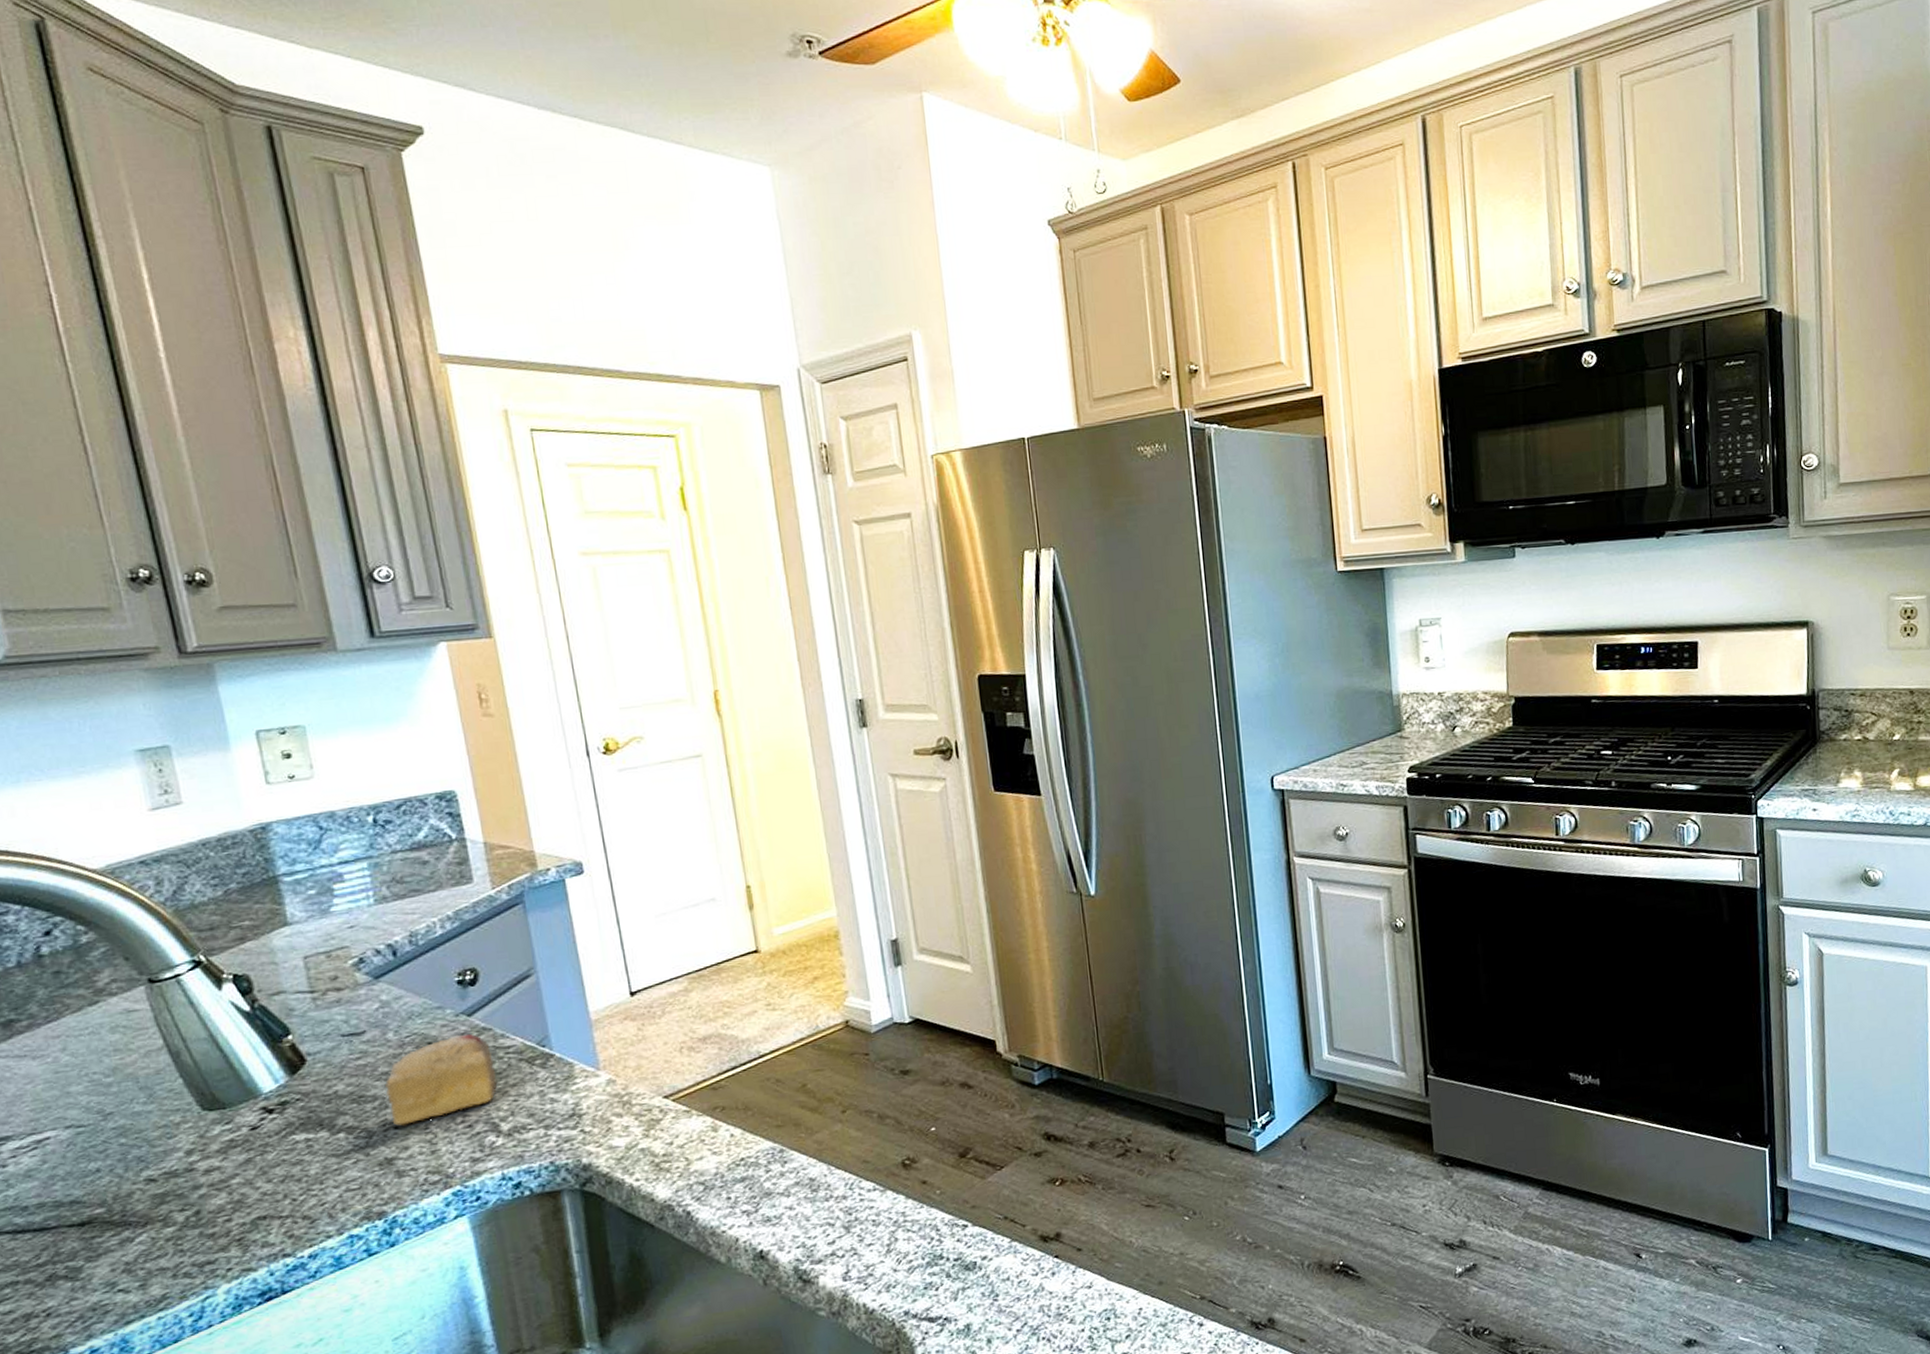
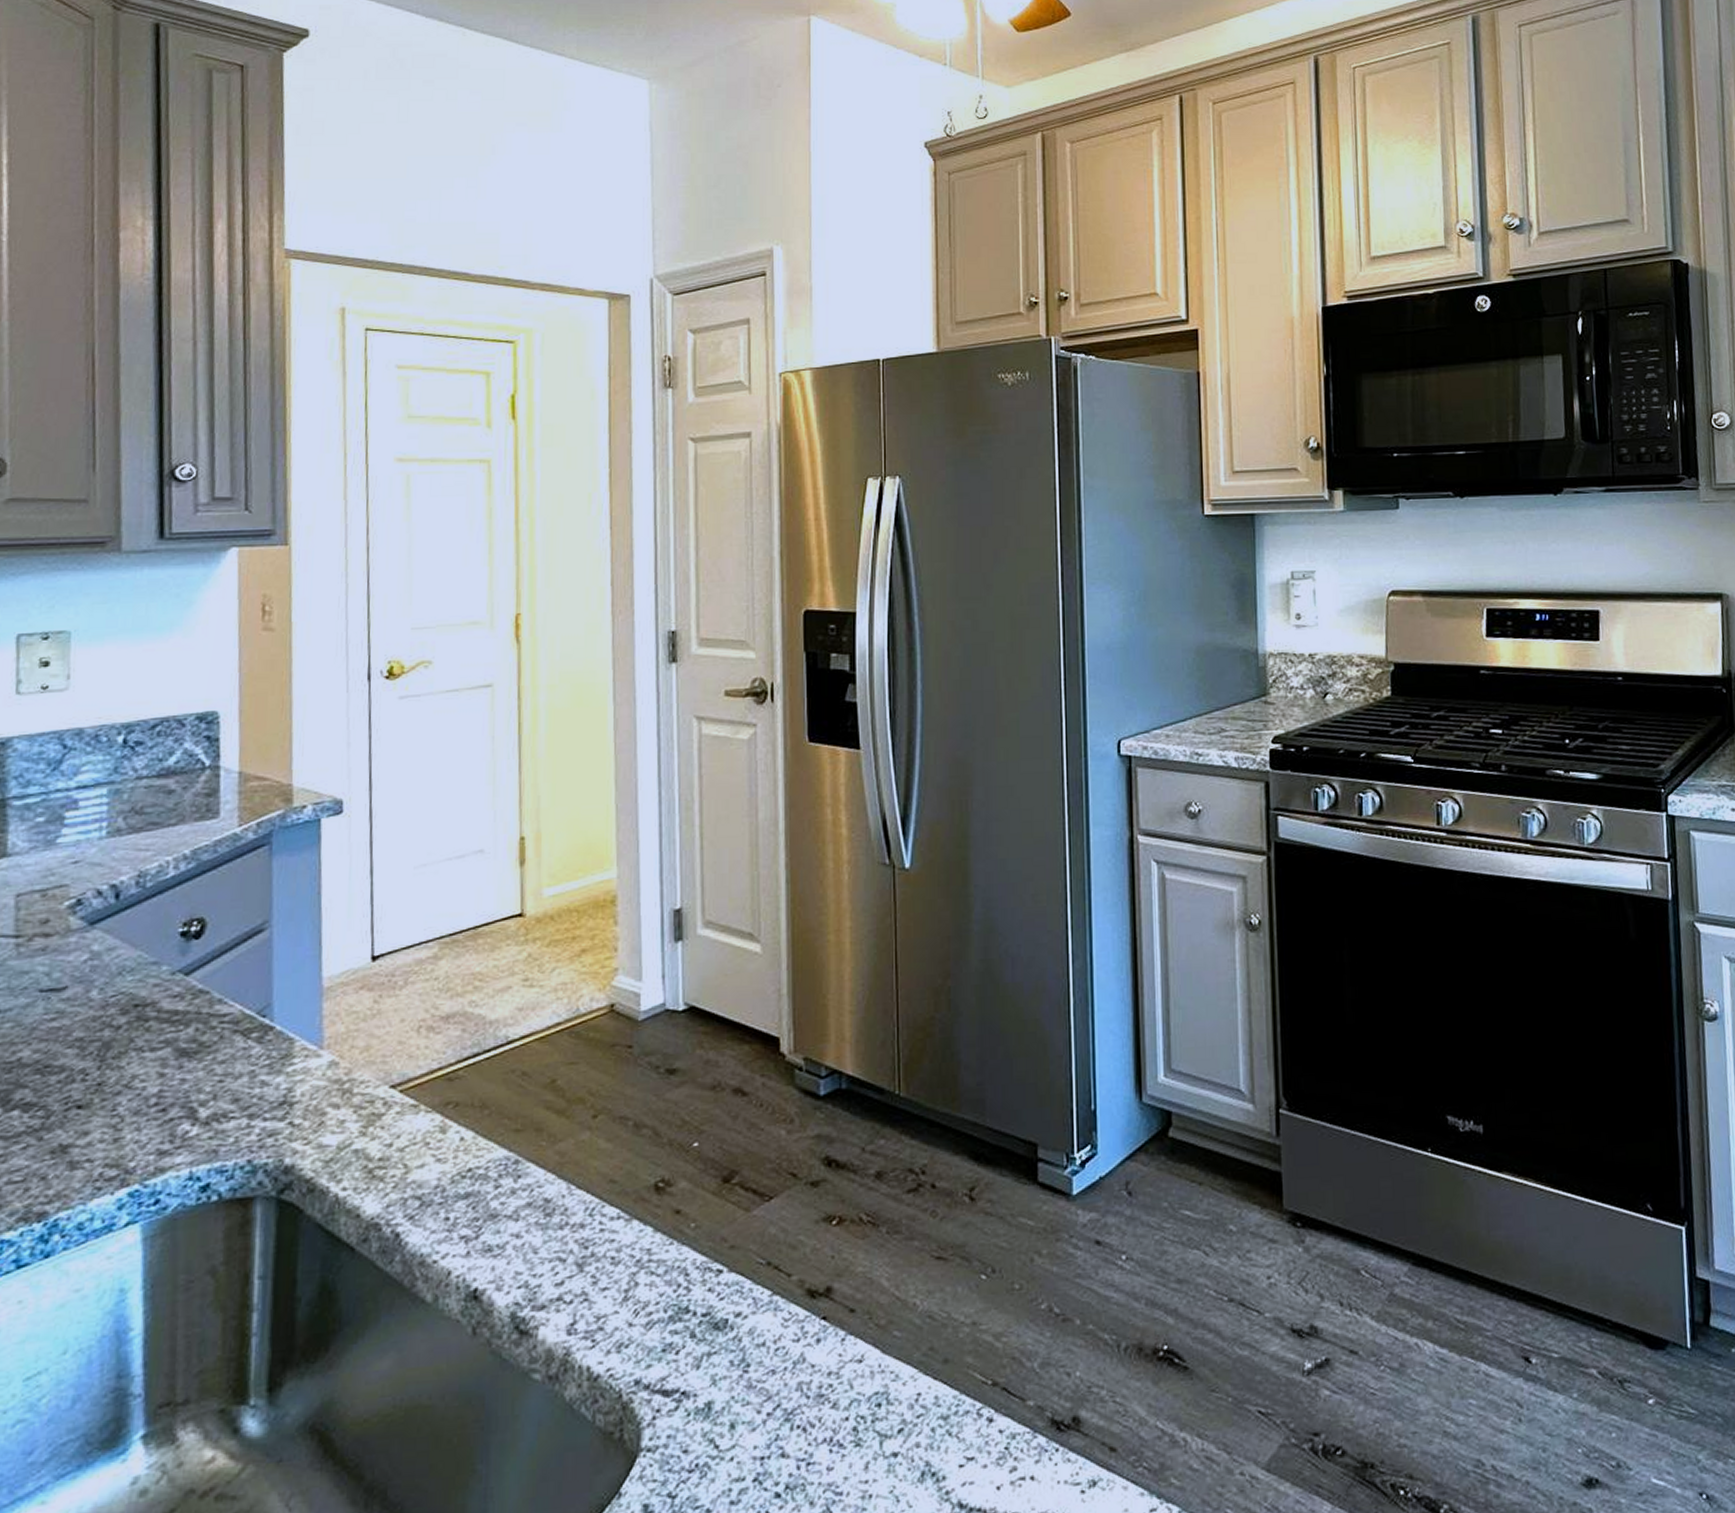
cake slice: present [385,1034,498,1126] -> none [75,997,205,1106]

